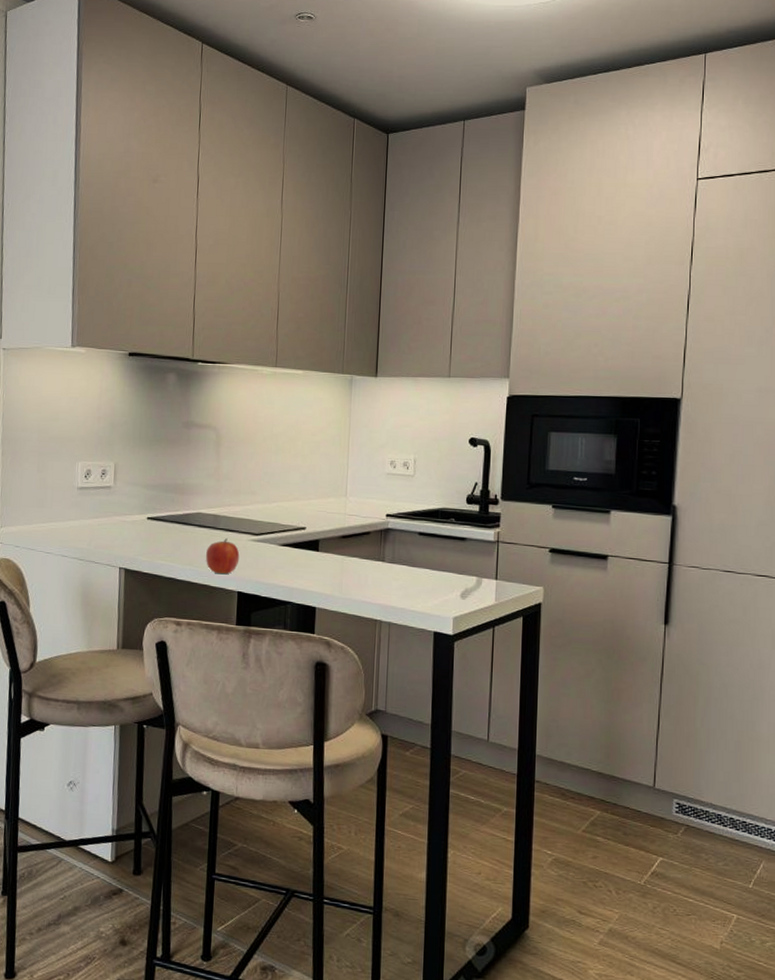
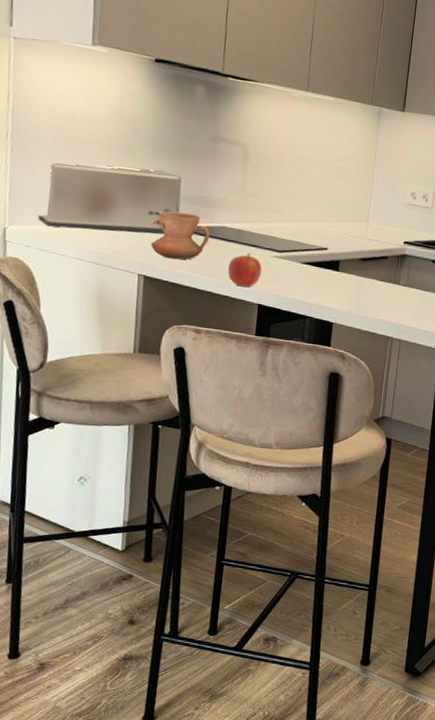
toaster: none [25,461,158,527] -> present [37,162,182,234]
ceramic jug: none [129,501,187,550] -> present [150,211,210,260]

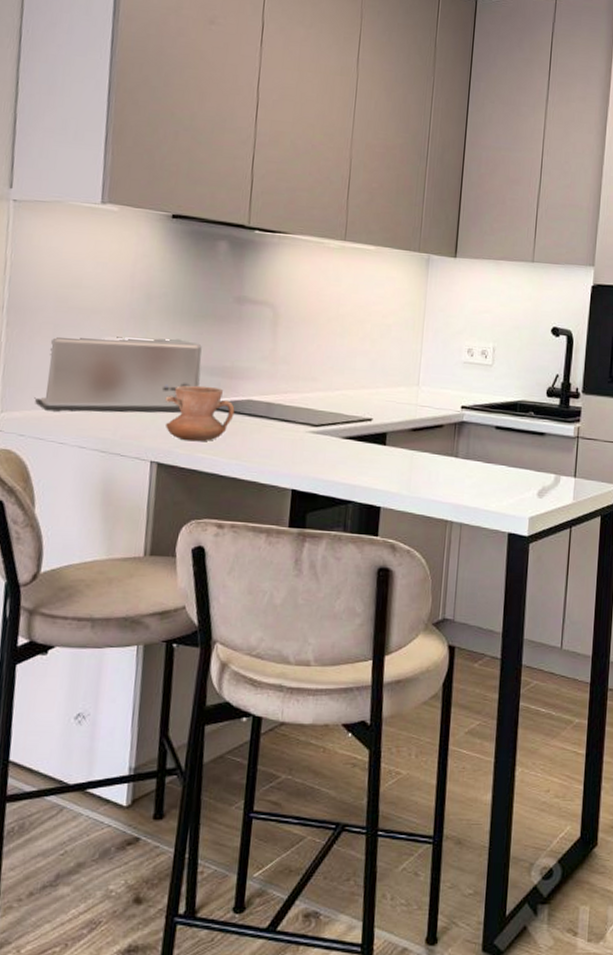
fruit: present [227,253,262,287] -> none [255,429,296,470]

